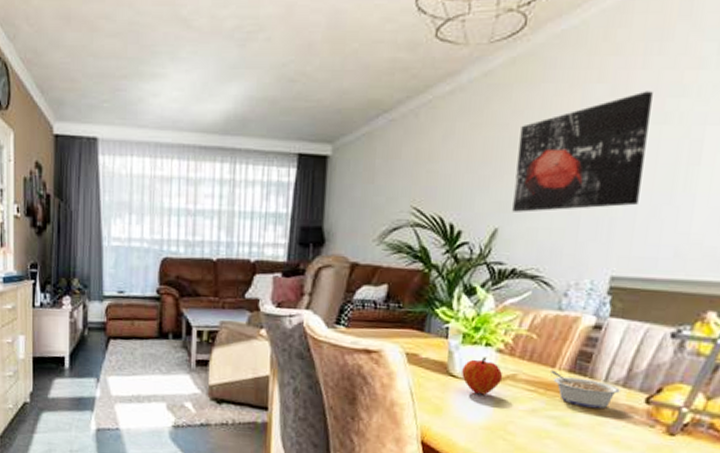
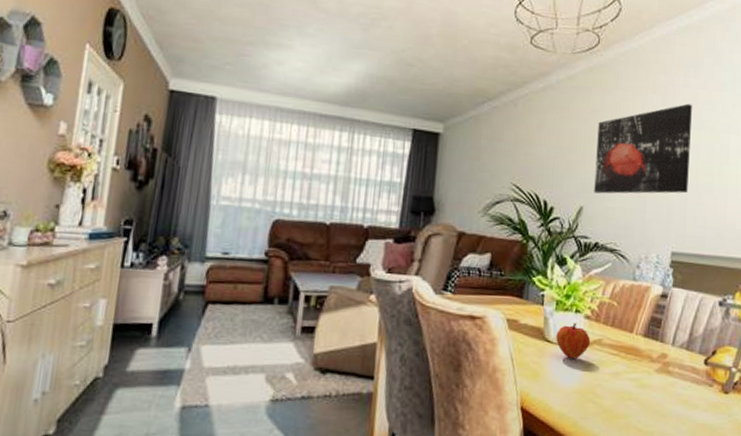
legume: present [551,370,620,409] -> none [629,335,685,371]

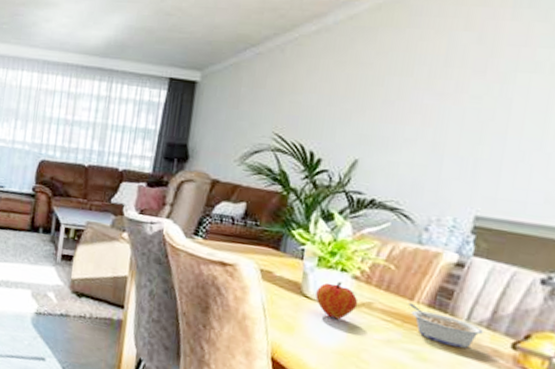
wall art: present [594,103,692,194] -> none [373,40,522,149]
legume: none [629,335,685,371] -> present [408,302,484,348]

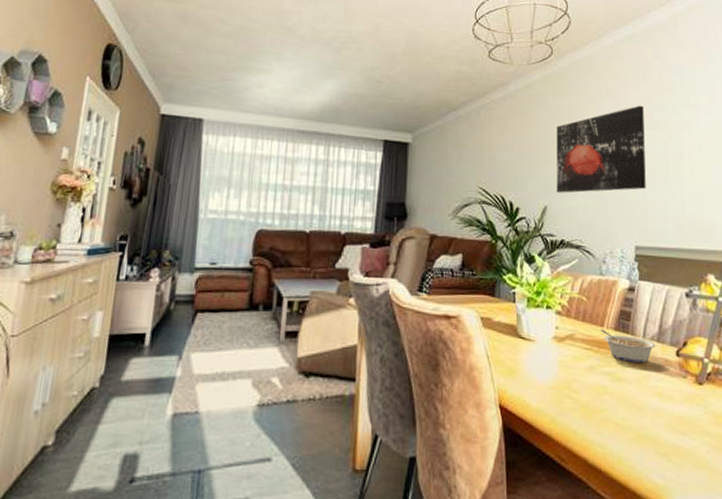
fruit: present [315,281,358,320] -> none [529,319,563,355]
wall art: none [373,40,522,149] -> present [556,105,646,193]

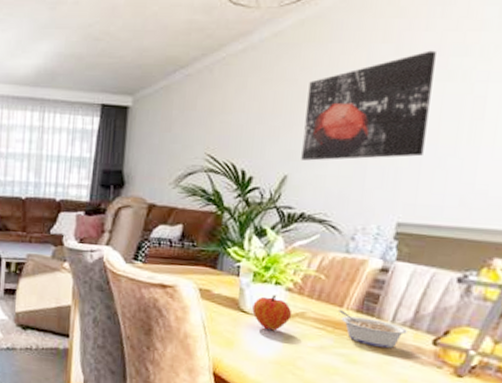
fruit: none [529,319,563,355] -> present [252,295,292,331]

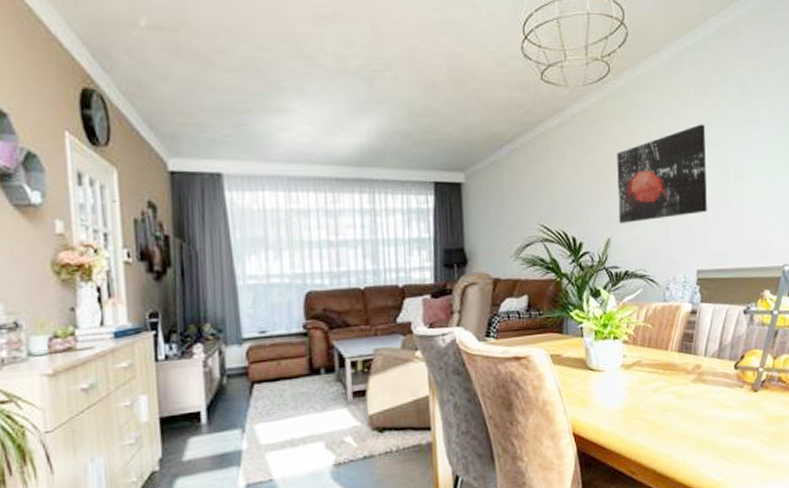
fruit: present [252,295,292,331] -> none [598,349,631,383]
legume: present [339,309,408,349] -> none [665,352,716,380]

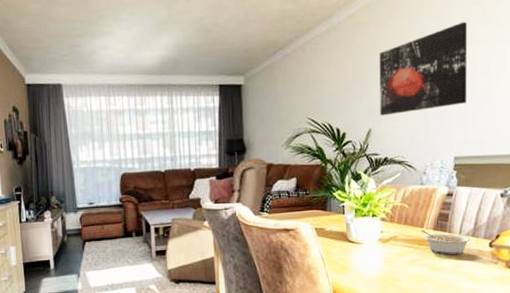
legume: none [665,352,716,380] -> present [421,230,471,255]

